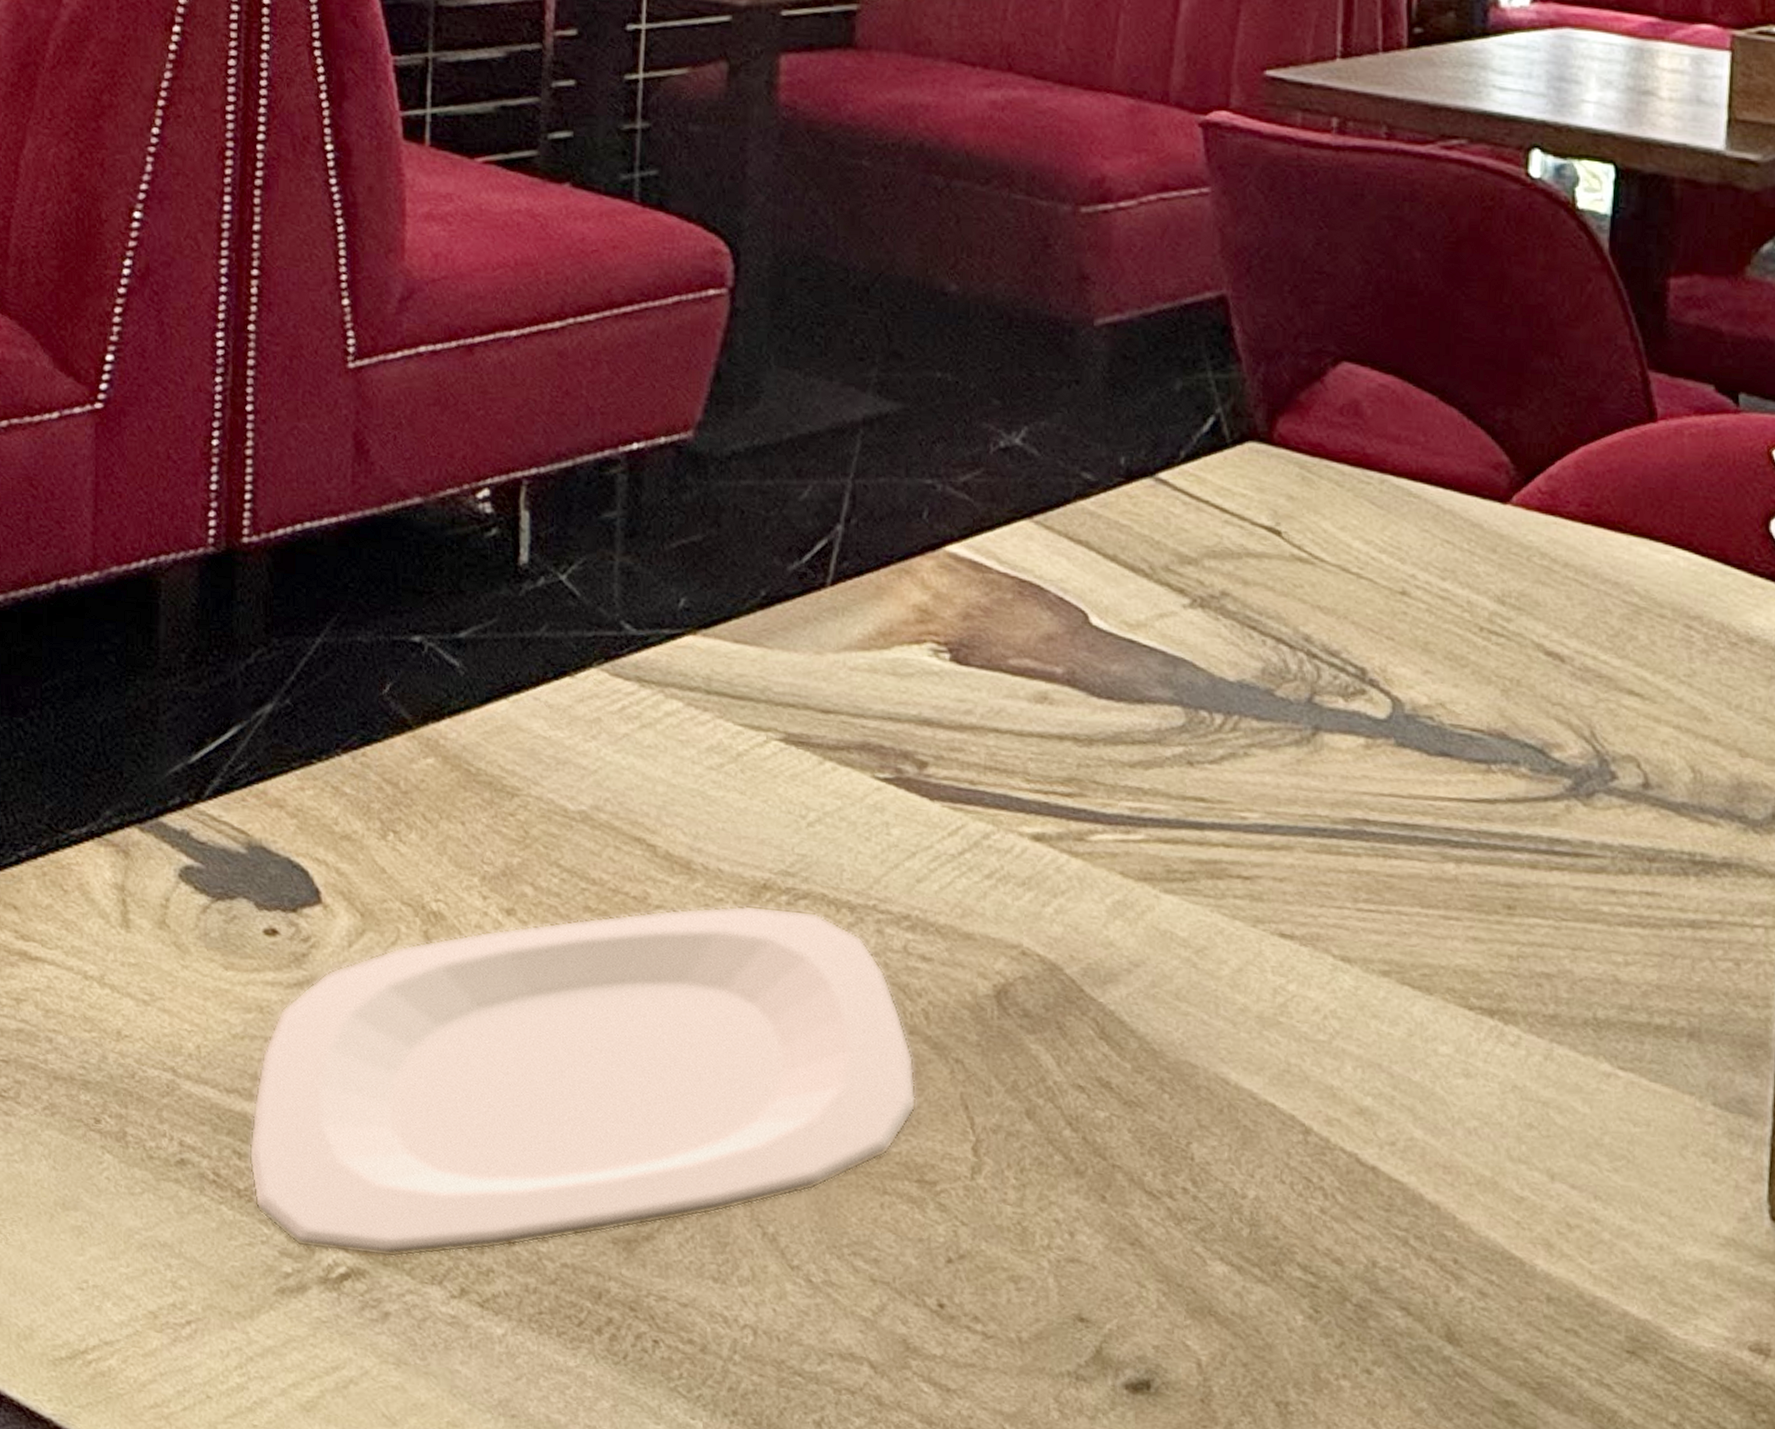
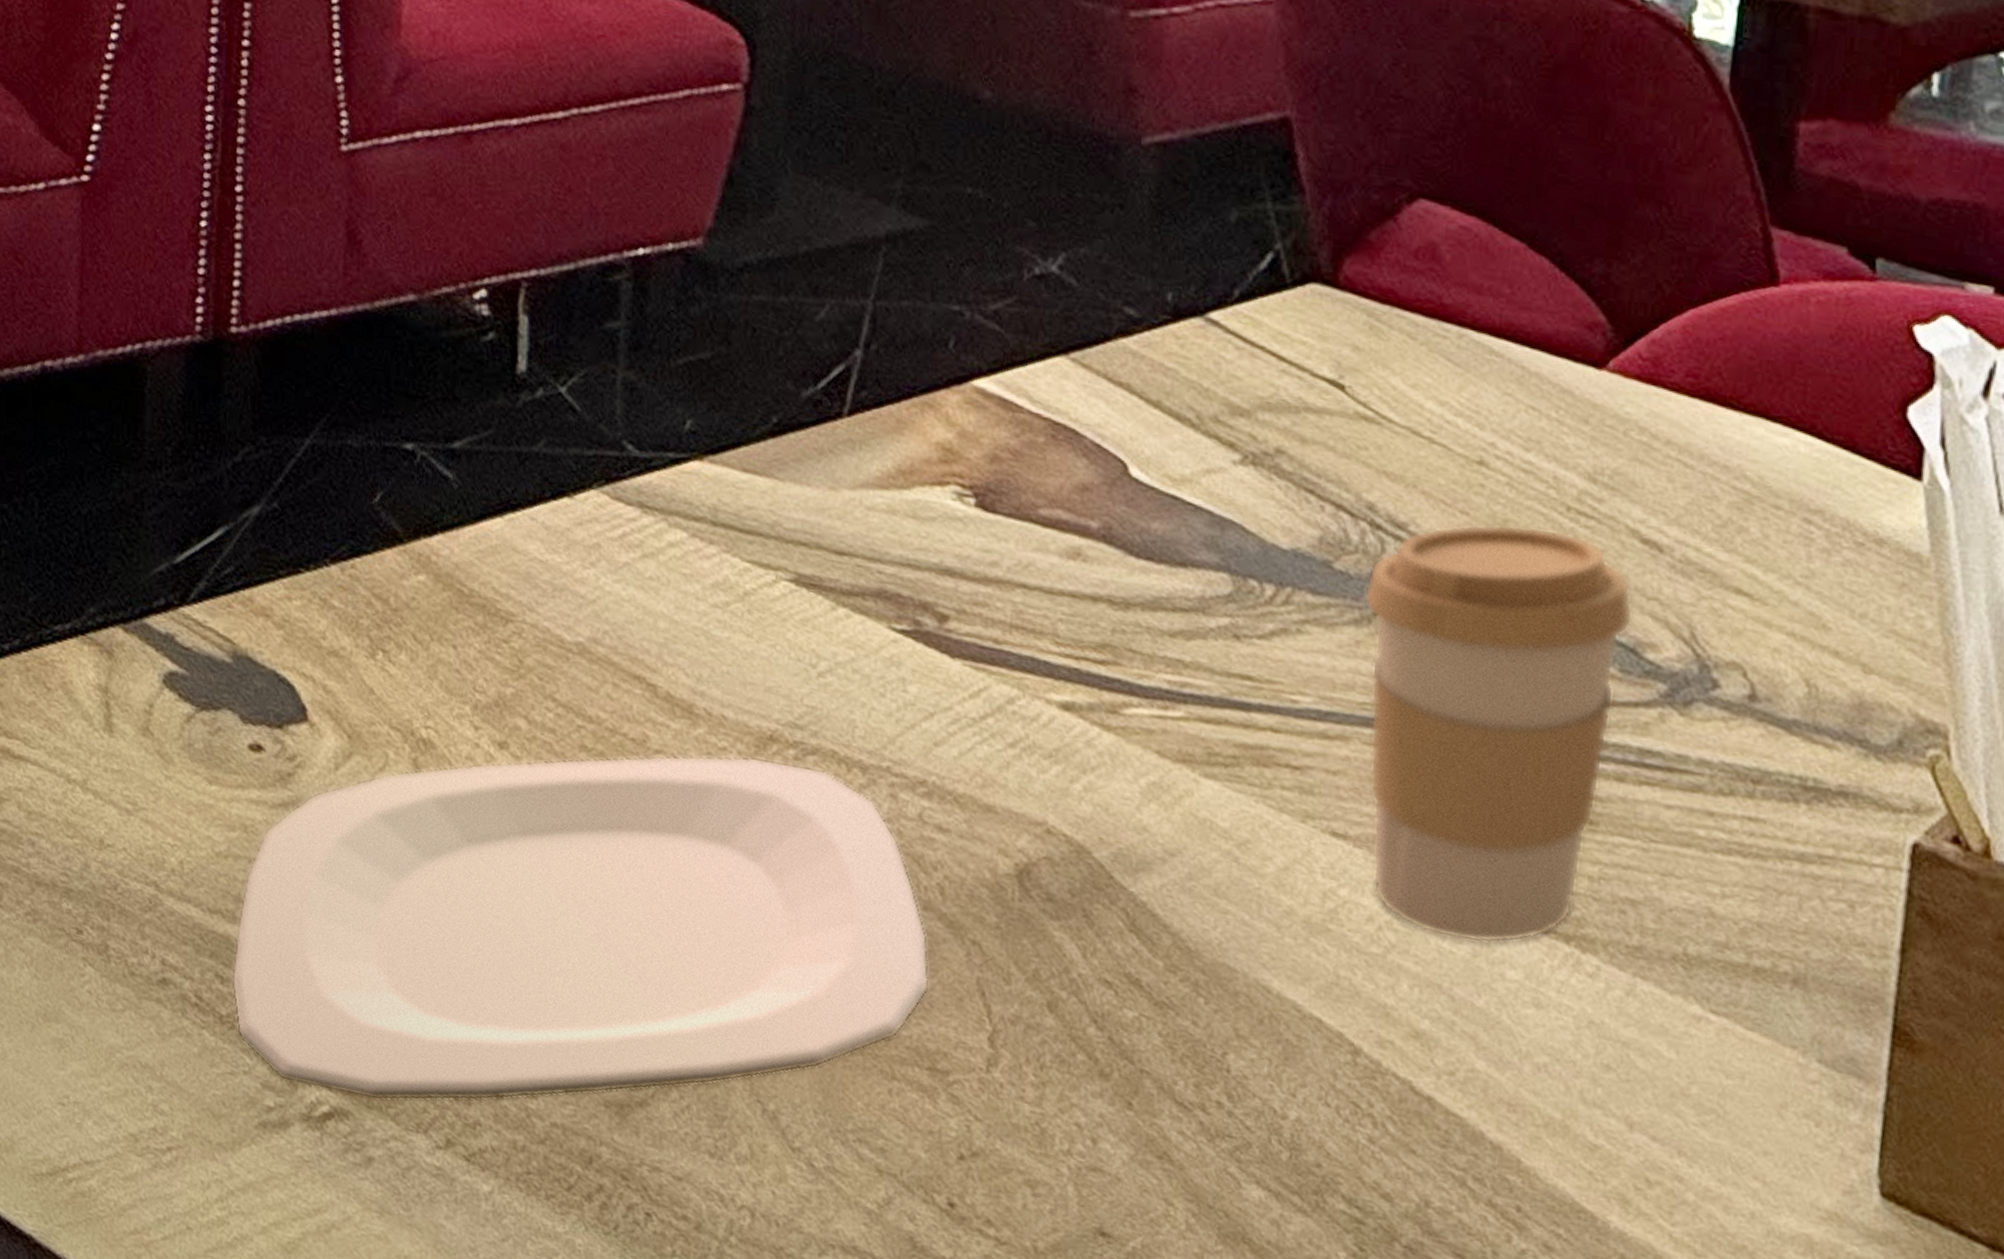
coffee cup: none [1303,646,1541,1024] -> present [1364,523,1634,944]

